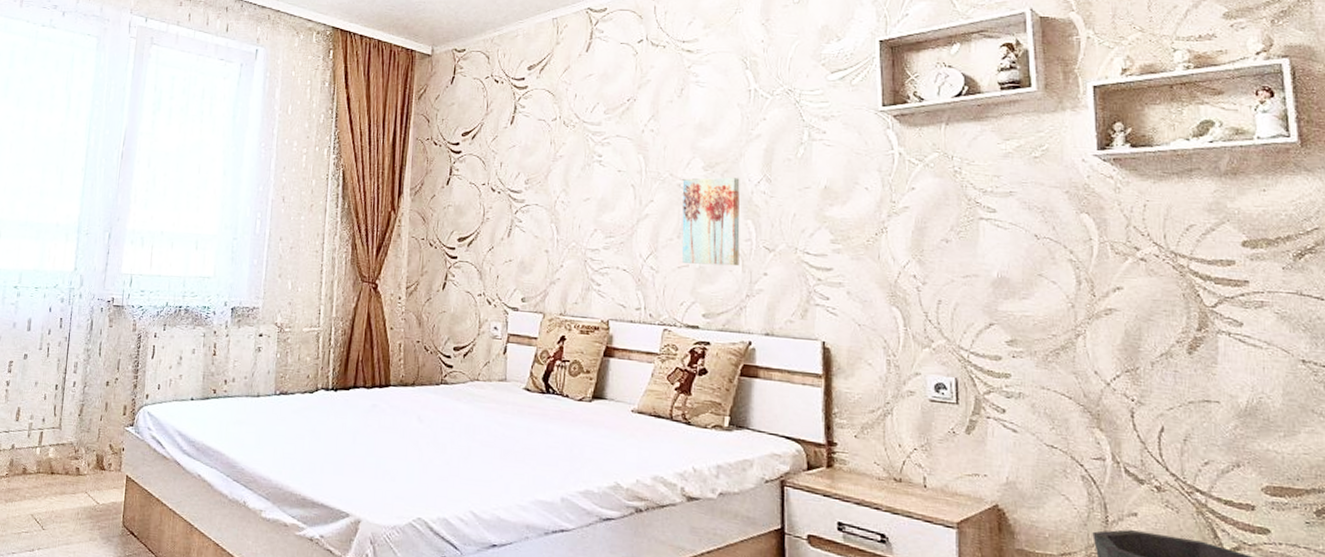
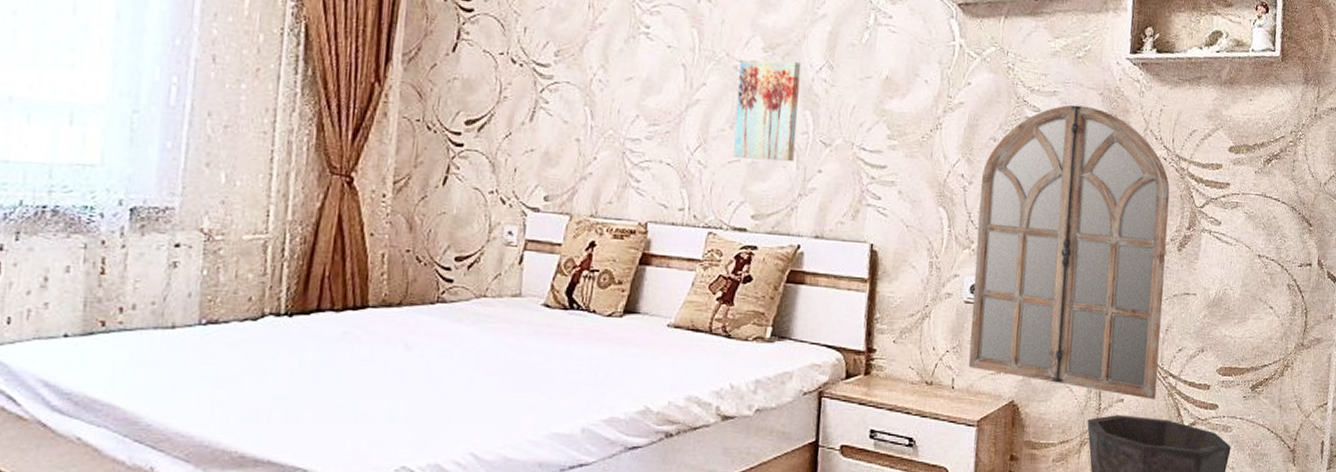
home mirror: none [937,204,1180,517] -> present [968,104,1170,400]

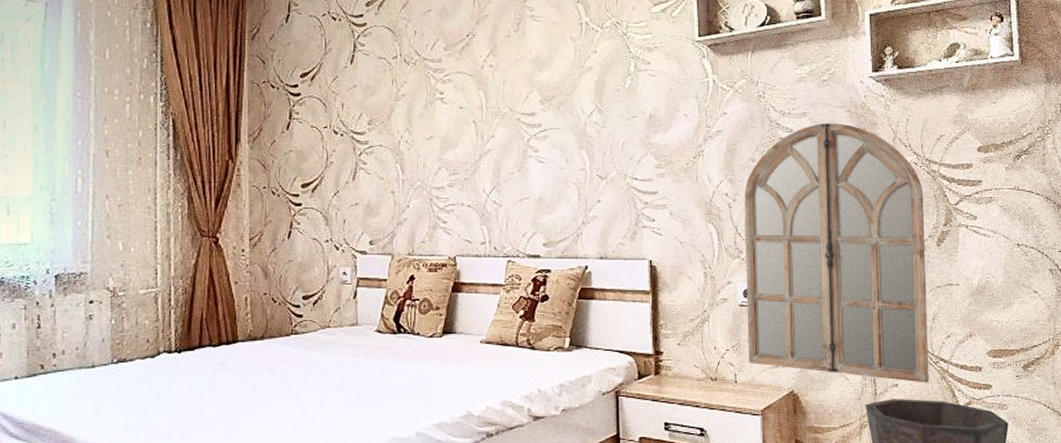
wall art: present [733,60,801,162] -> none [521,110,575,196]

